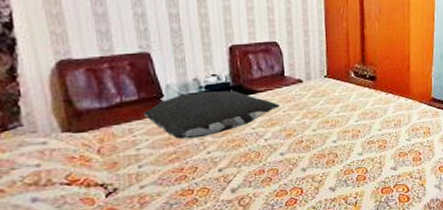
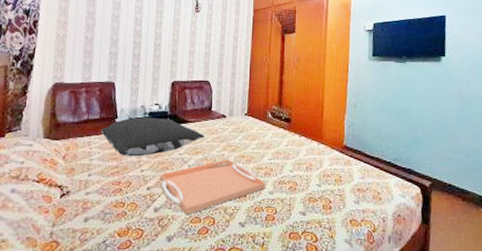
serving tray: none [232,126,355,190] -> present [159,159,266,215]

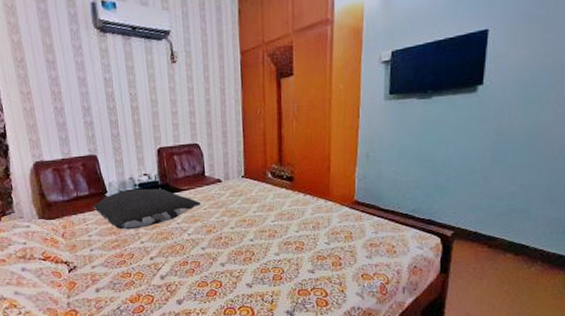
serving tray: present [159,159,266,215] -> none [160,224,271,280]

